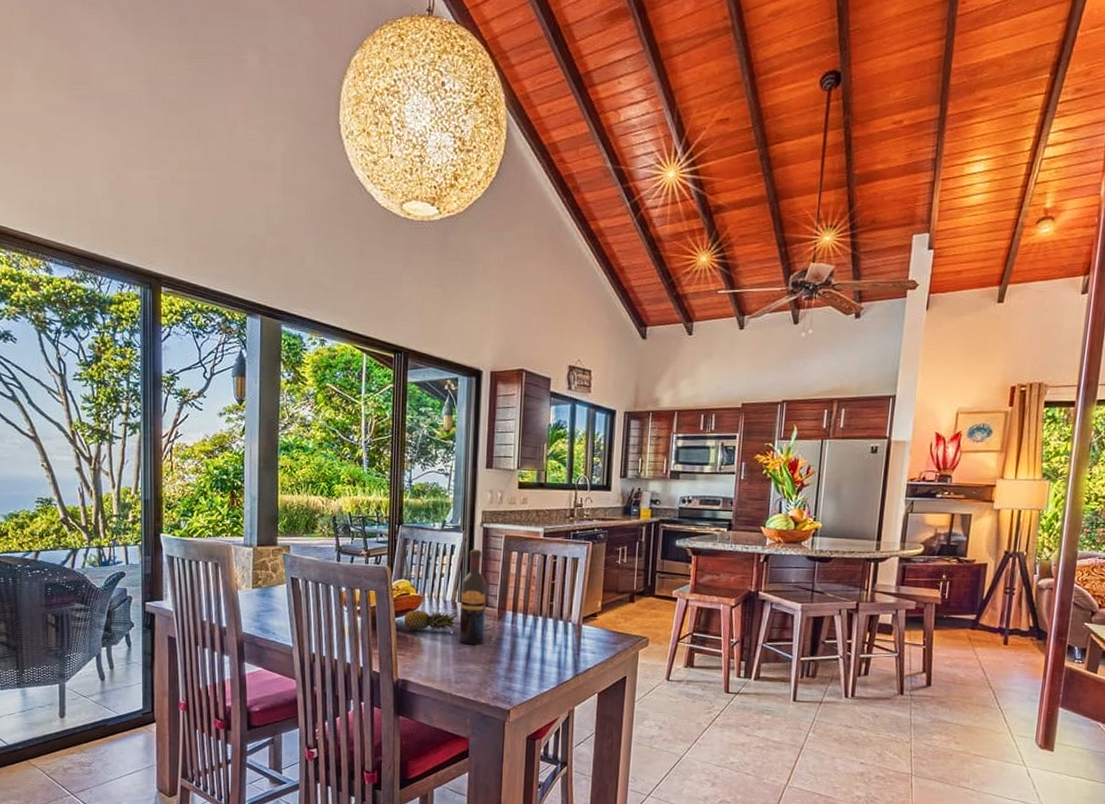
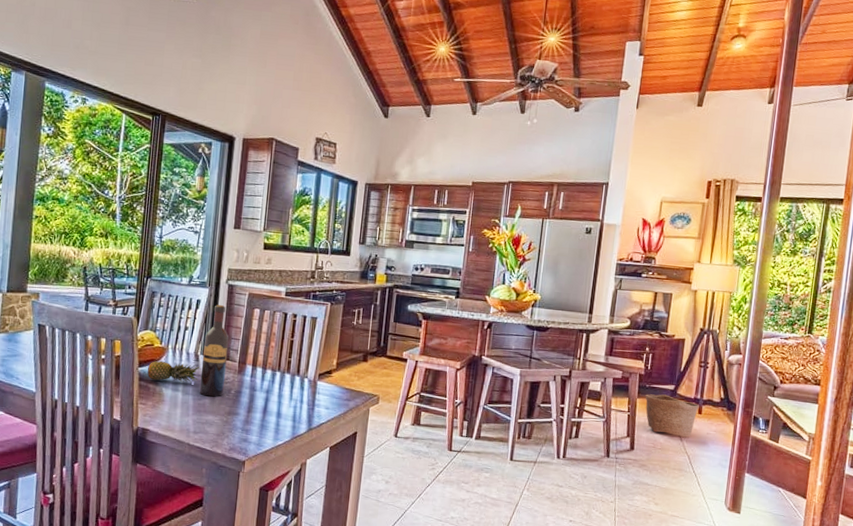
basket: none [942,625,1005,671] -> present [645,394,699,438]

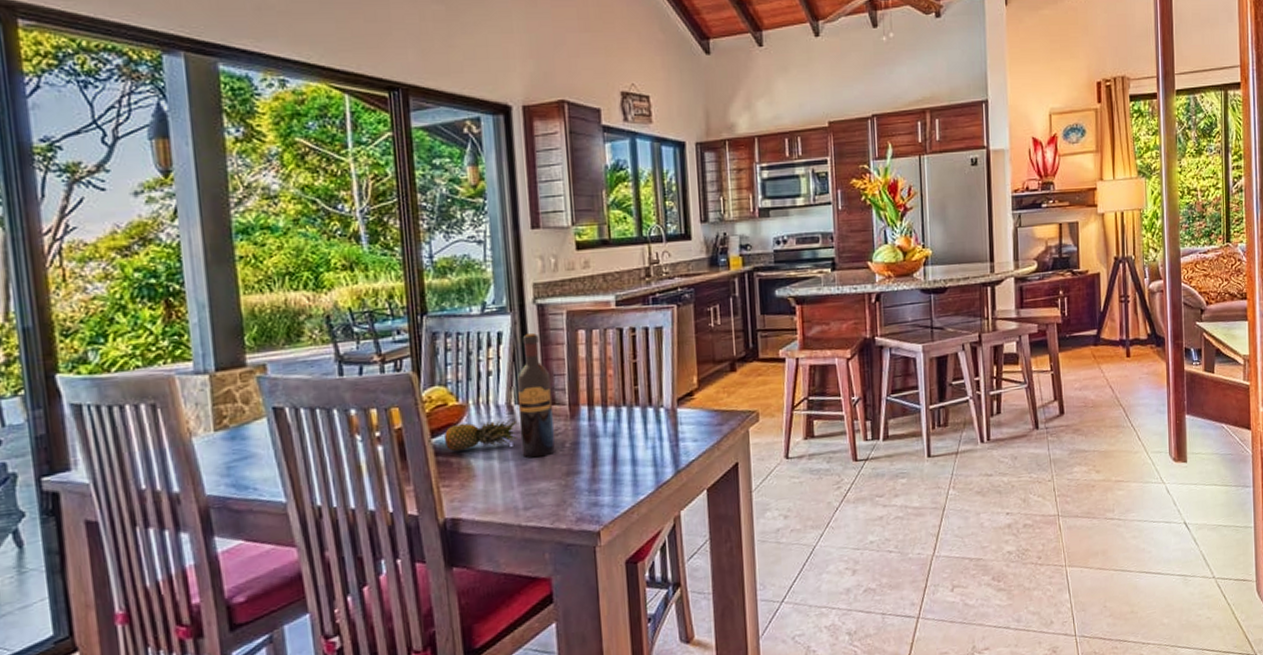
basket: present [645,394,699,438] -> none [1067,342,1126,389]

